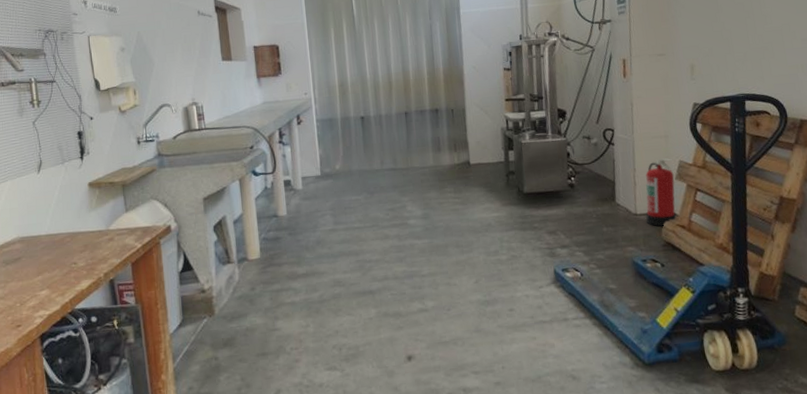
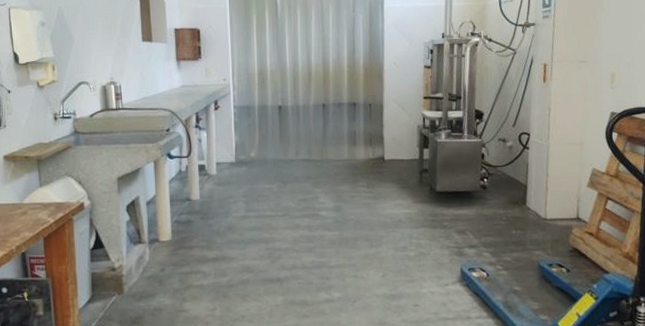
fire extinguisher: present [645,158,677,227] -> none [555,165,586,233]

